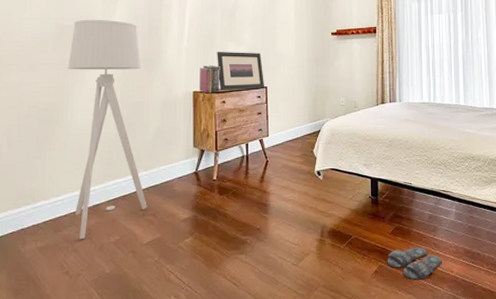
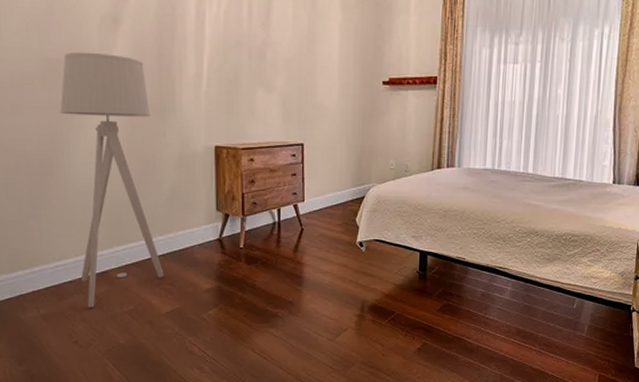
books: present [198,65,220,94] -> none [221,115,247,149]
picture frame: present [217,51,265,91] -> none [243,98,301,147]
slippers: present [387,246,442,280] -> none [432,325,491,358]

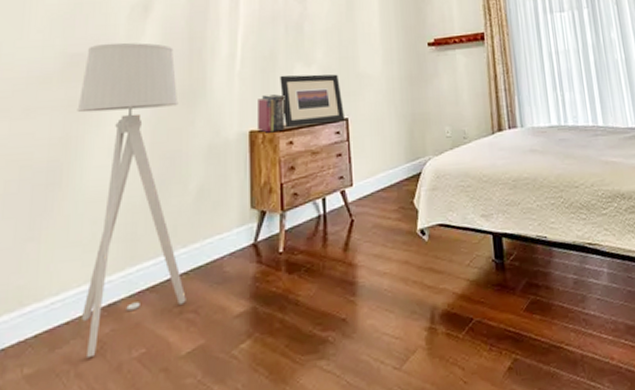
books: none [221,115,247,149] -> present [256,94,286,133]
picture frame: none [243,98,301,147] -> present [280,74,346,128]

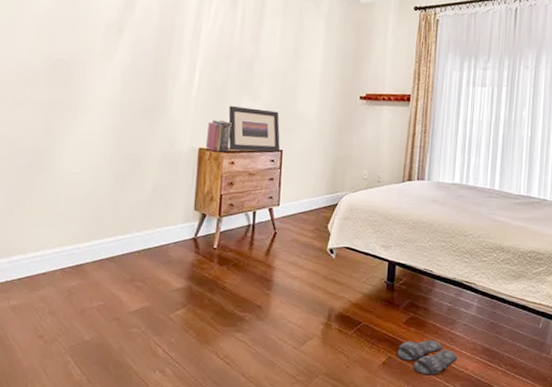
floor lamp: present [77,42,186,359] -> none [55,55,142,302]
slippers: none [523,326,598,376] -> present [397,339,457,376]

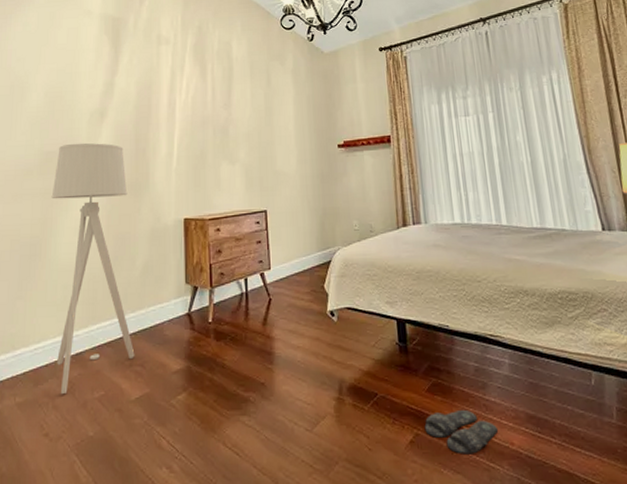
floor lamp: none [55,55,142,302] -> present [51,142,135,395]
books: present [205,120,232,153] -> none [190,188,214,221]
picture frame: present [228,105,281,152] -> none [209,171,265,217]

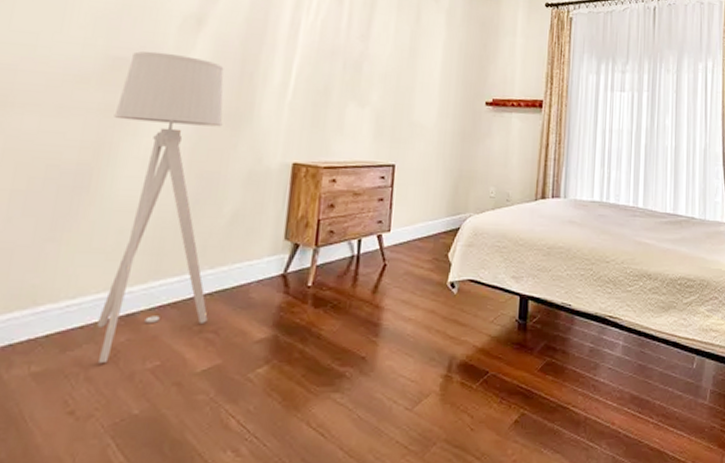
slippers: present [424,409,498,455] -> none [531,389,602,434]

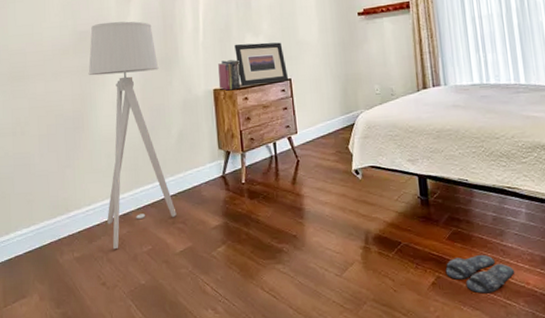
books: none [301,129,334,168] -> present [218,59,241,91]
picture frame: none [329,112,393,167] -> present [234,42,289,87]
slippers: none [531,389,602,434] -> present [445,254,514,294]

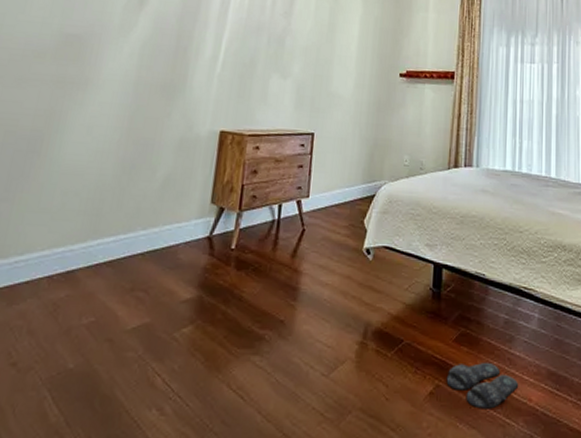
floor lamp: present [88,21,177,250] -> none [39,28,162,318]
books: present [218,59,241,91] -> none [227,99,258,136]
picture frame: present [234,42,289,87] -> none [254,83,312,135]

